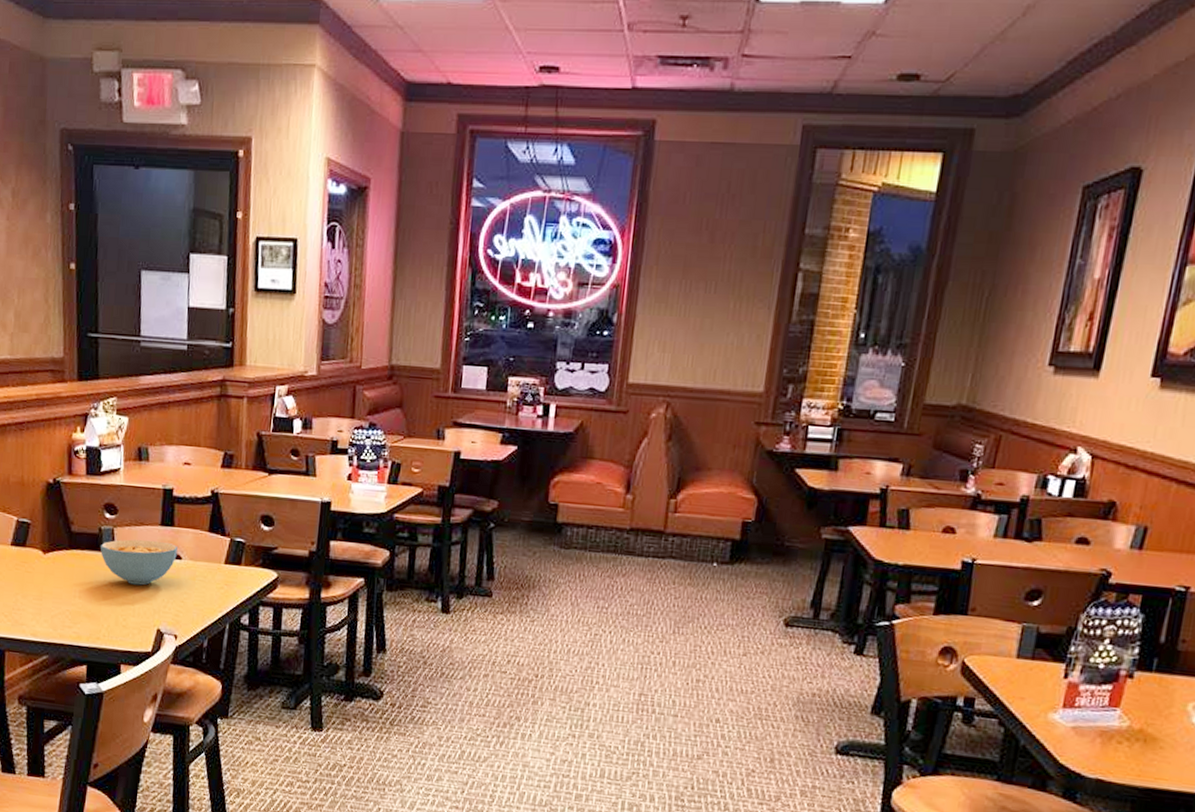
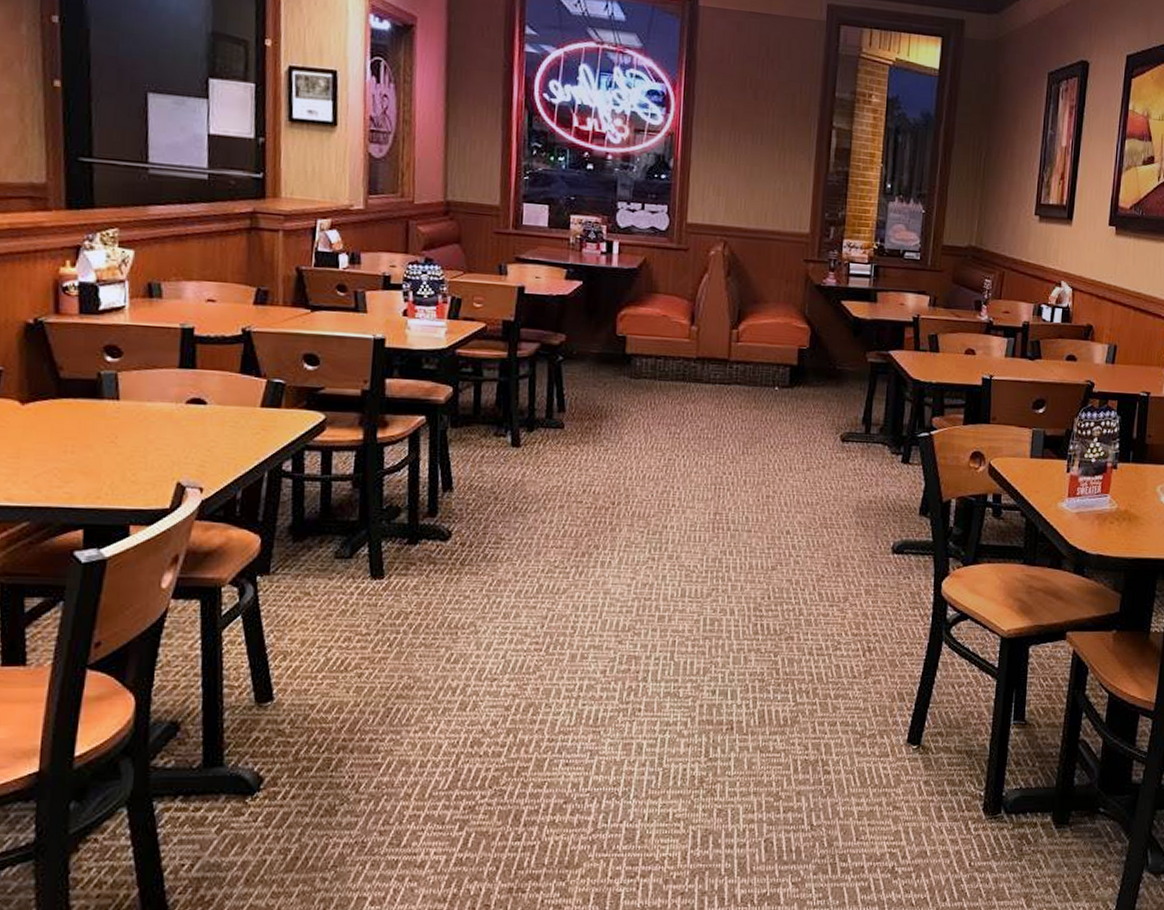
cereal bowl: present [100,539,178,586] -> none [99,384,201,435]

